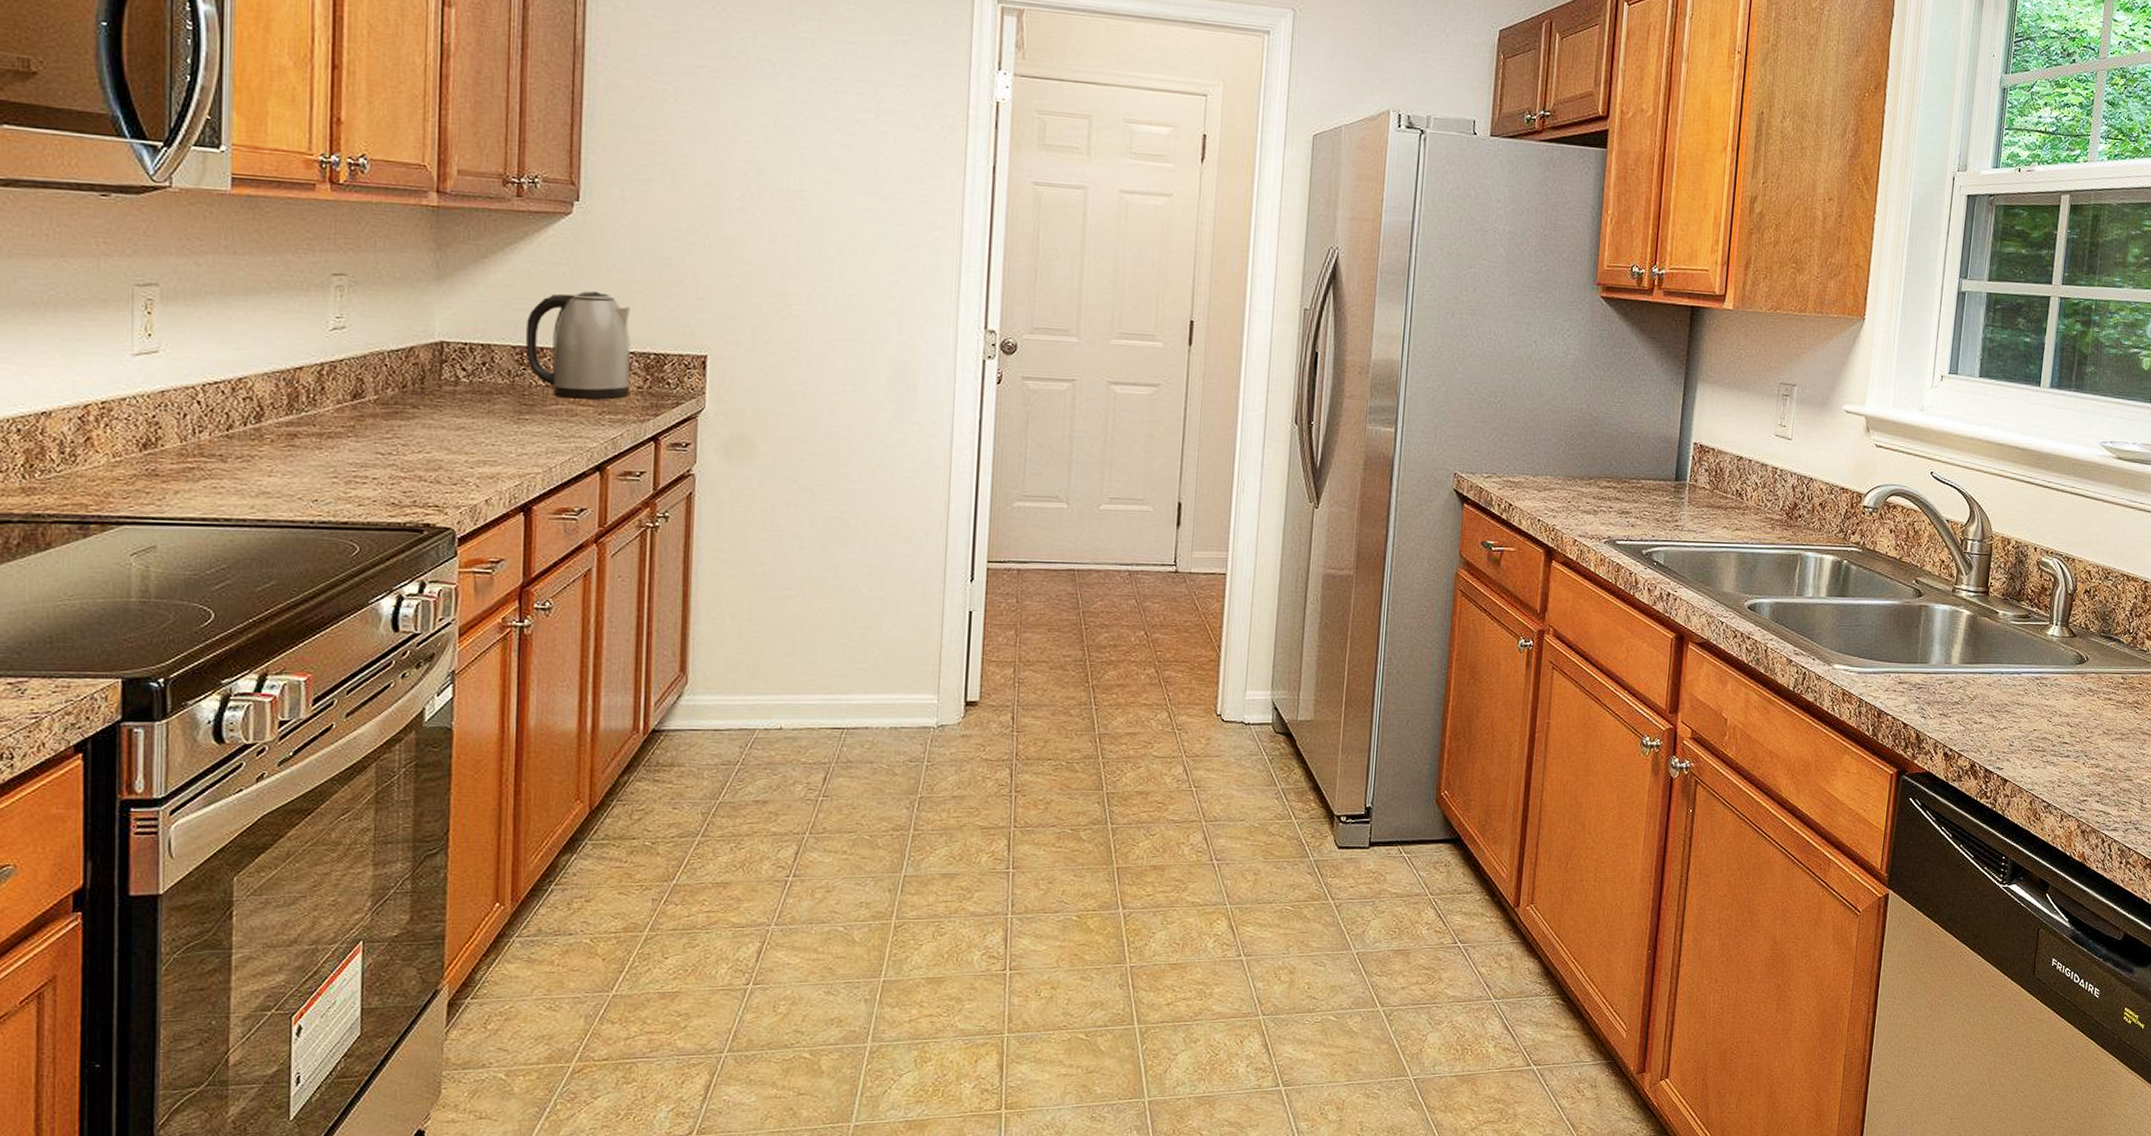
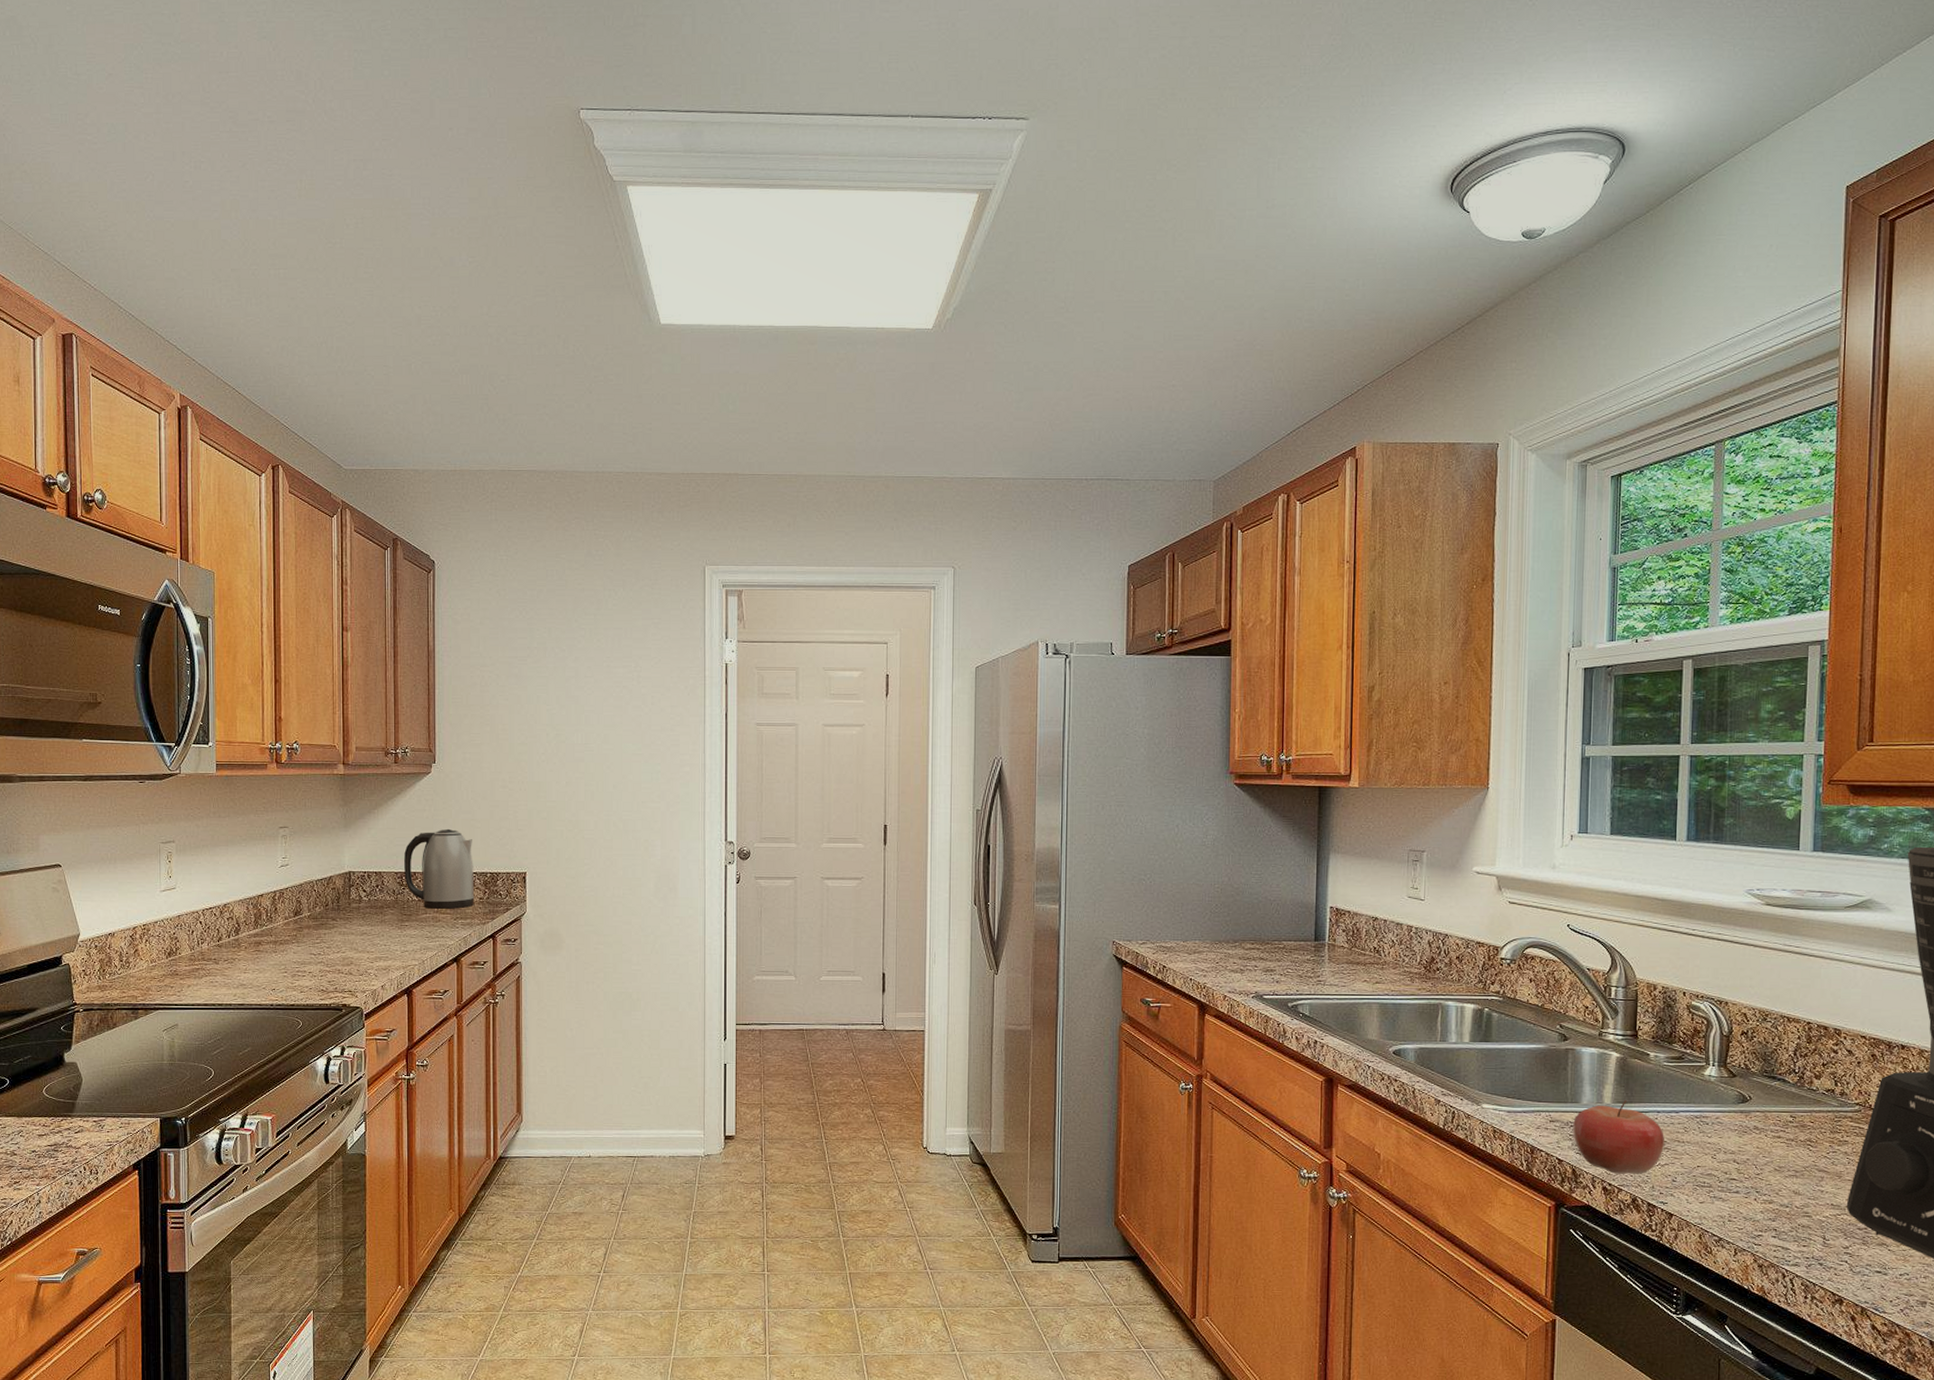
fruit: none [1919,661,2006,739] -> present [1573,1100,1664,1174]

